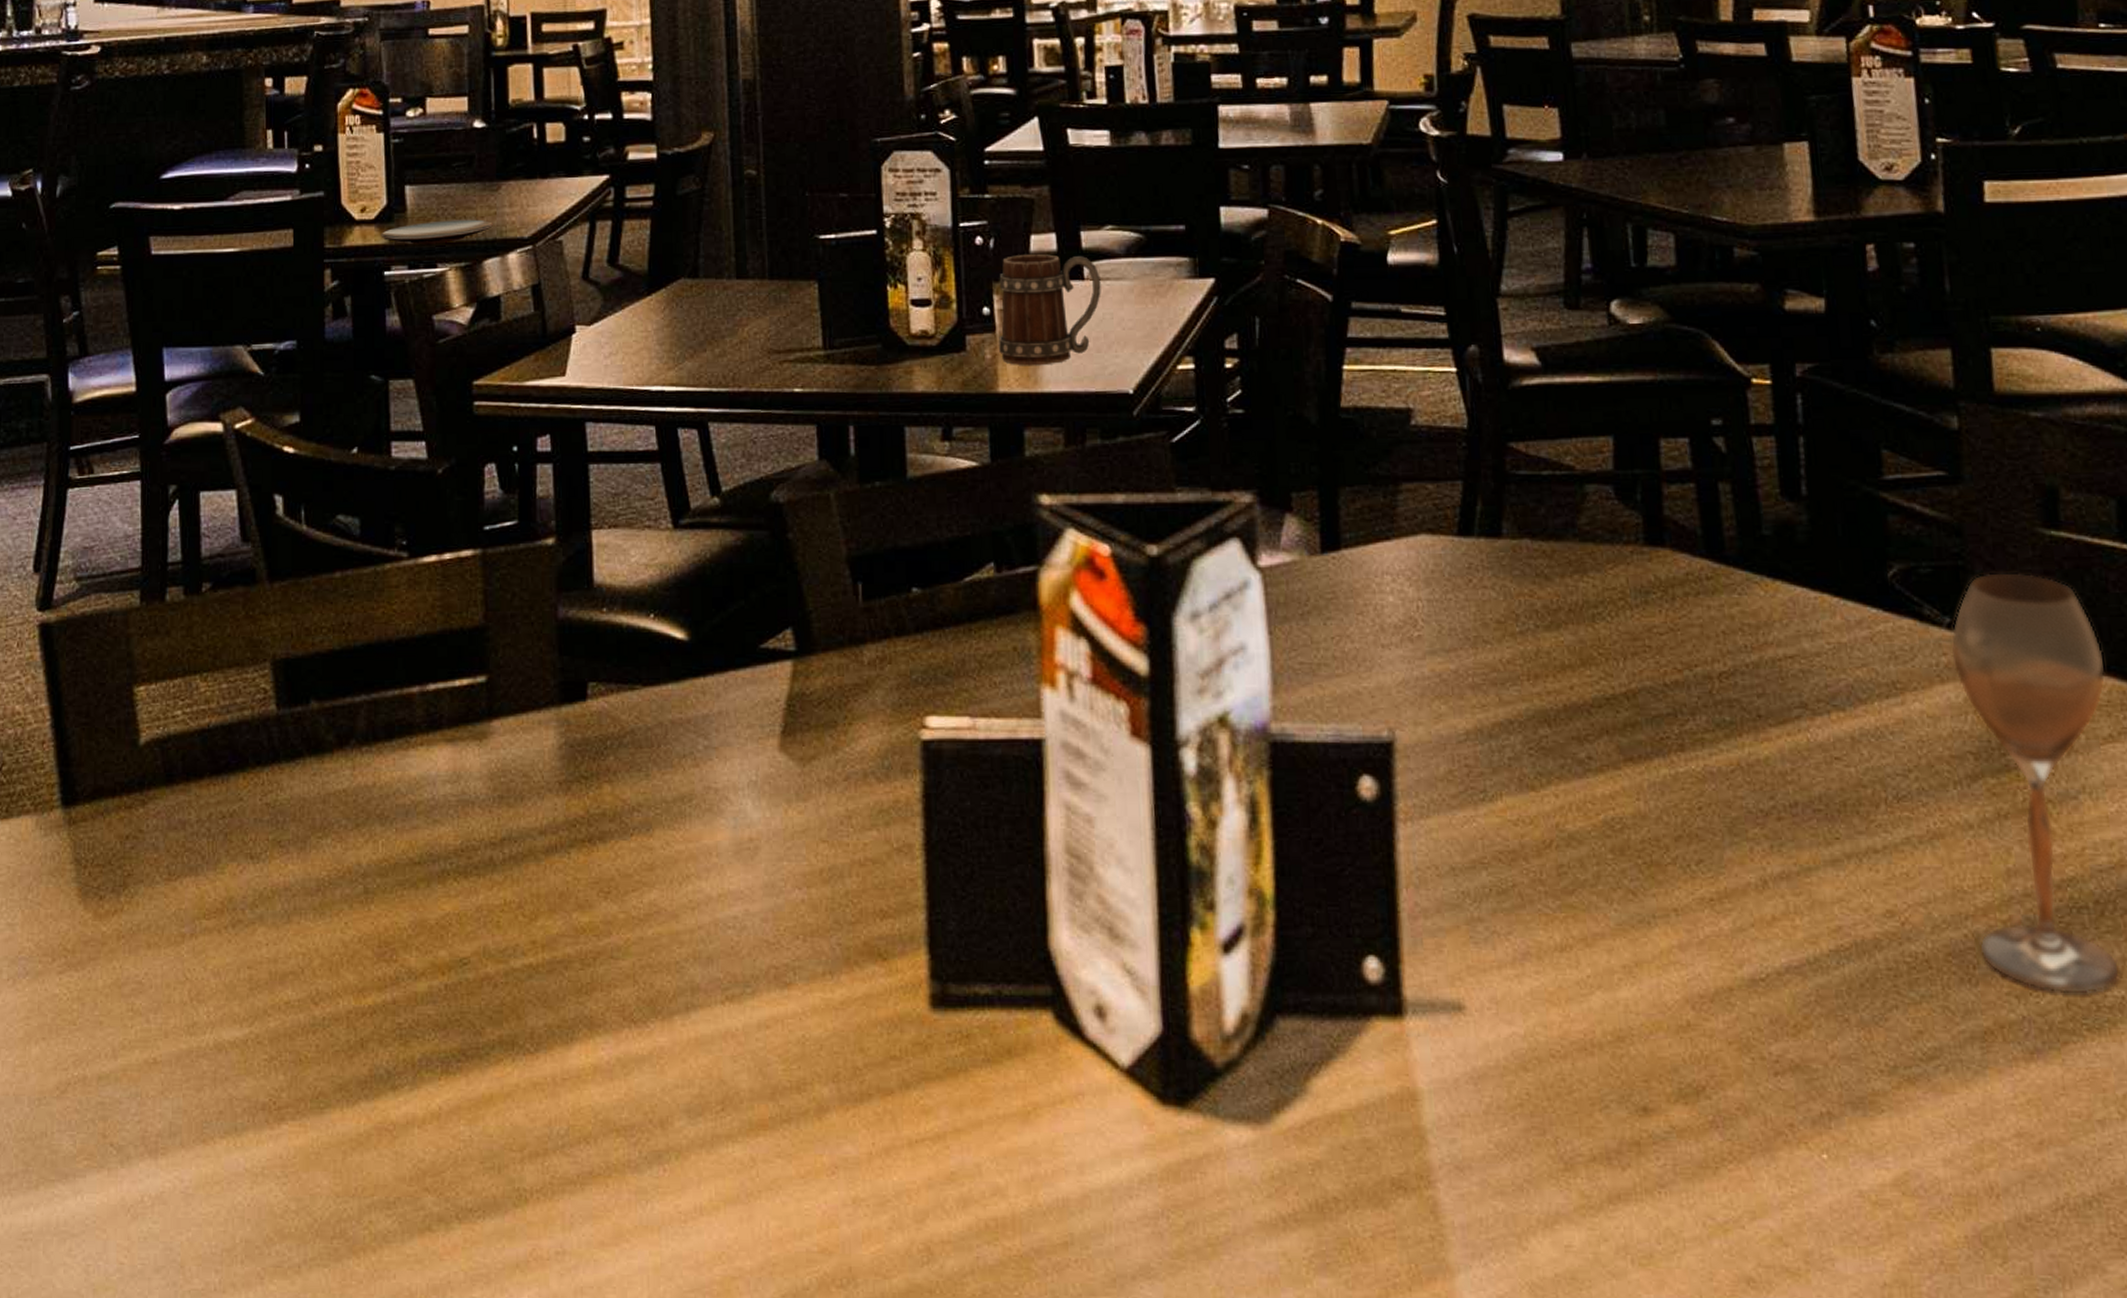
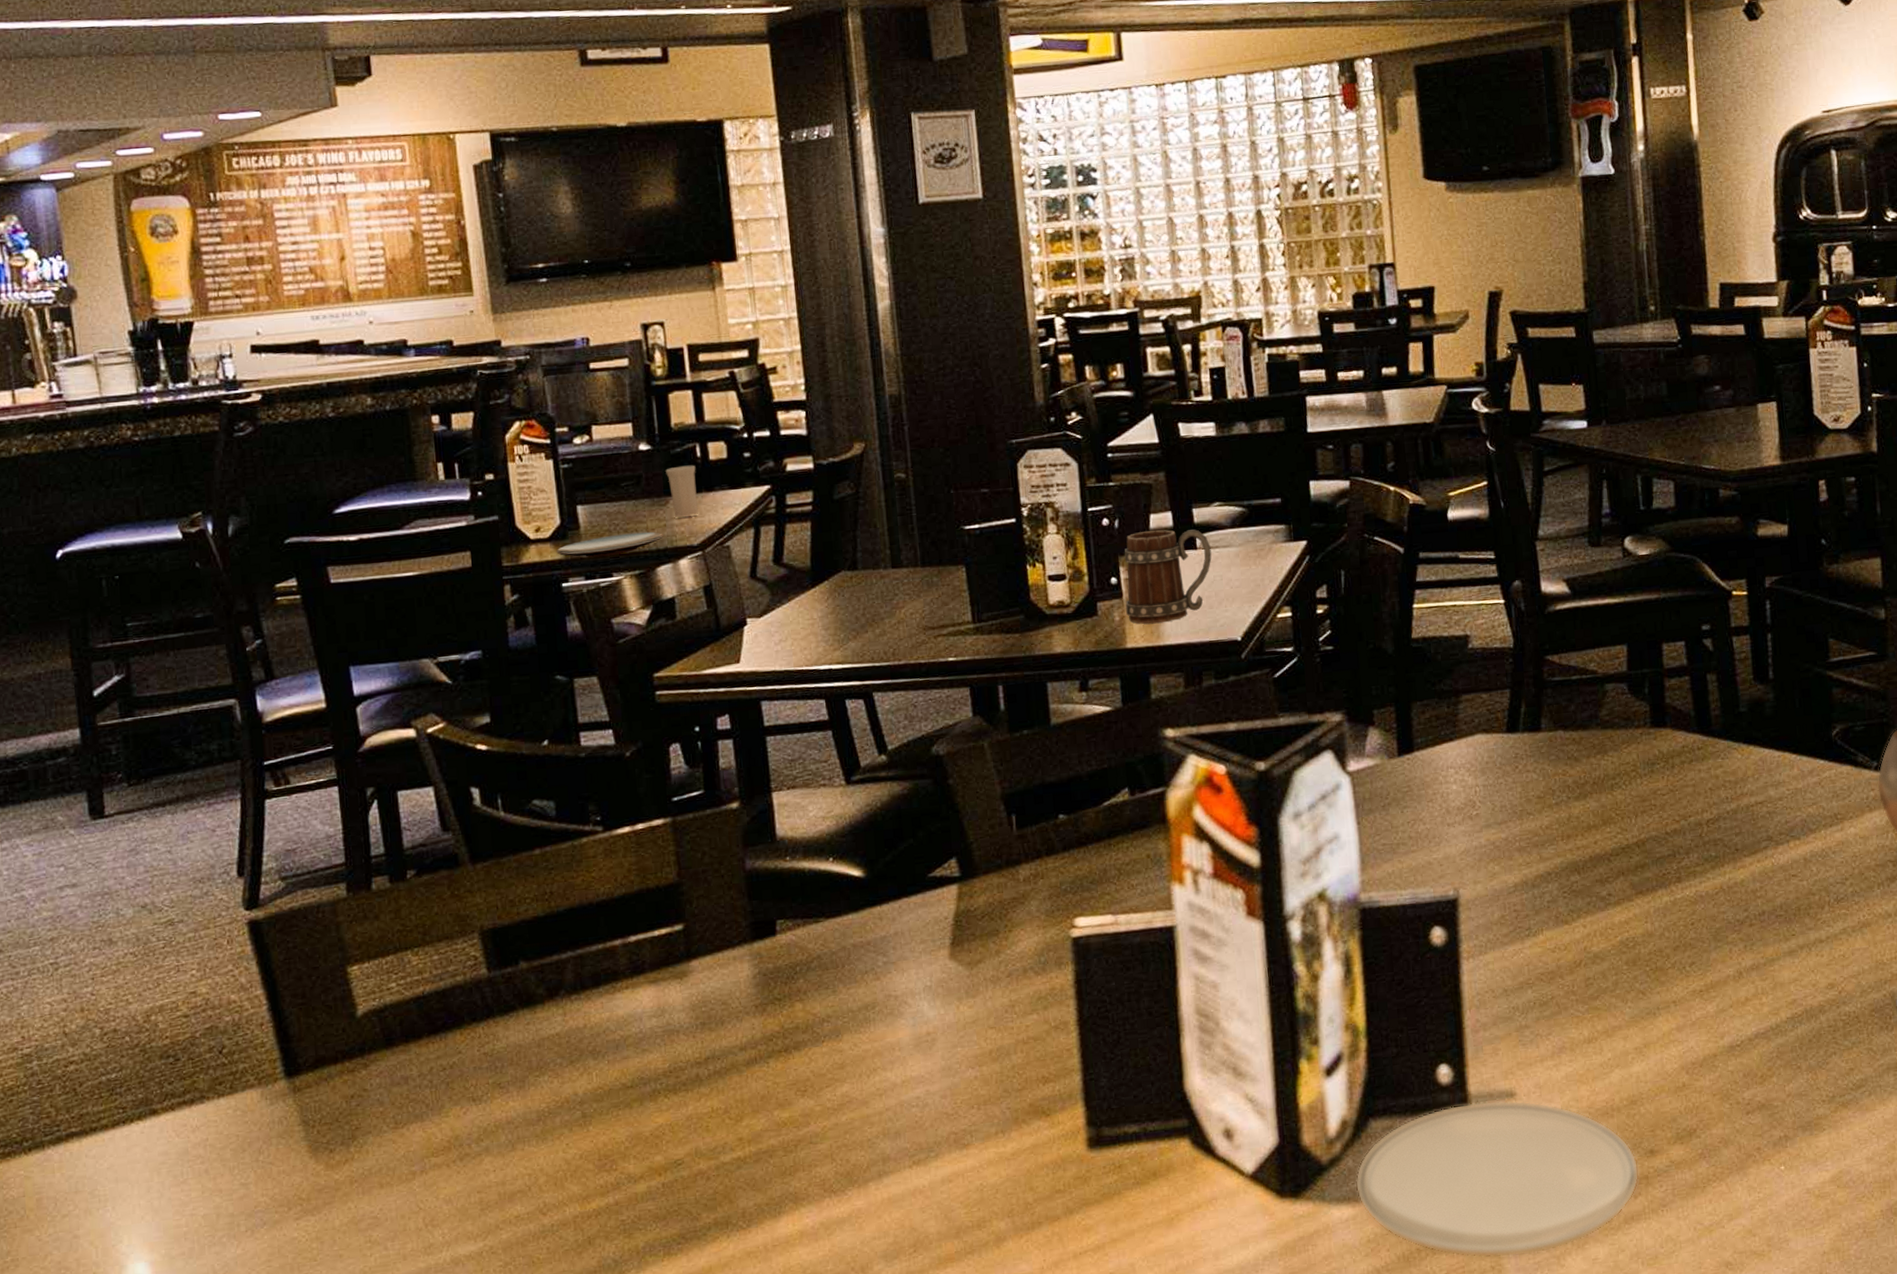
cup: none [500,147,532,206] -> present [666,465,698,518]
plate: none [1256,1012,1628,1227] -> present [1355,1100,1639,1258]

